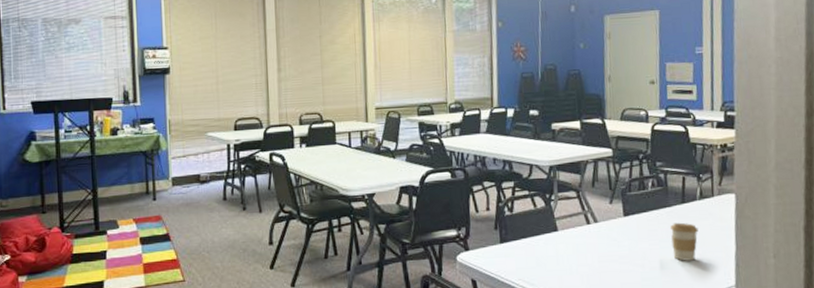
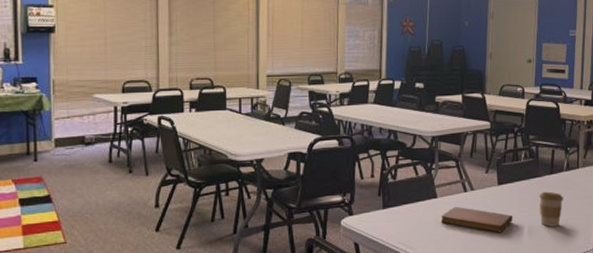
notebook: none [562,239,643,268] -> present [440,206,513,233]

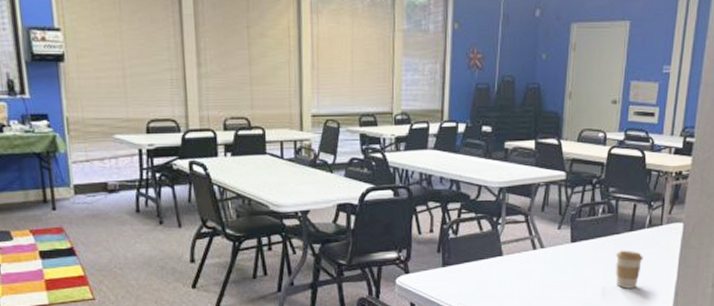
notebook: present [440,206,513,233] -> none [506,265,586,295]

